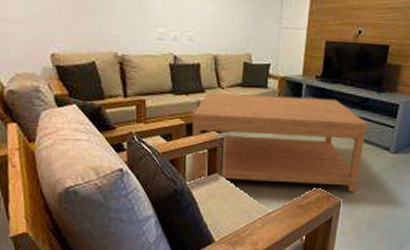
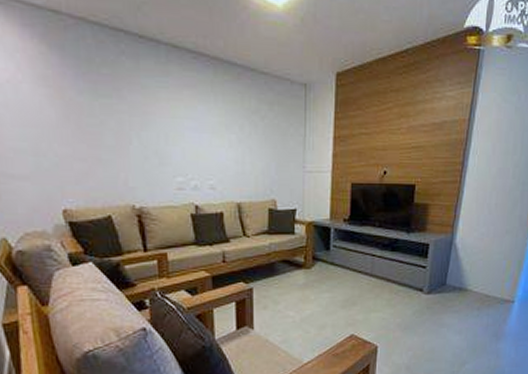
coffee table: present [191,93,368,192] -> none [217,241,400,339]

